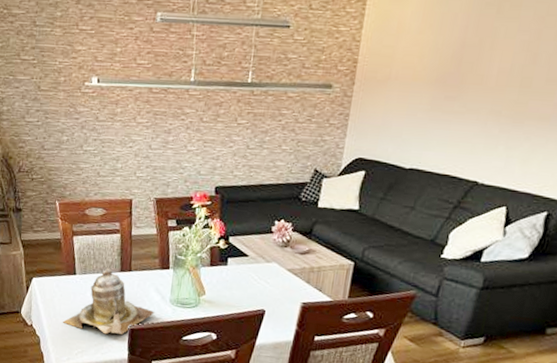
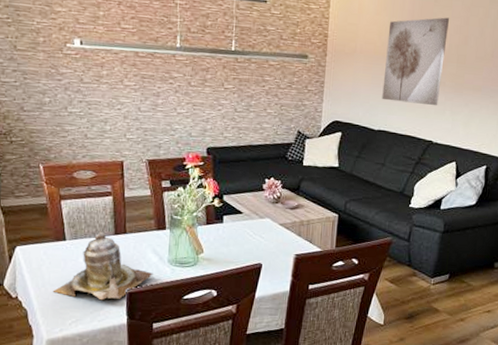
wall art: none [417,31,514,140] -> present [382,17,449,106]

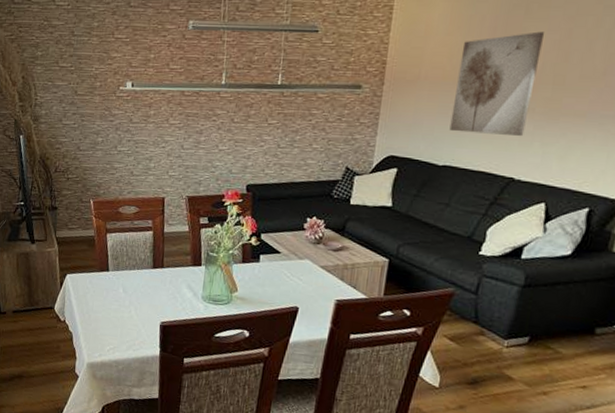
teapot: present [52,231,153,301] -> none [95,264,187,331]

